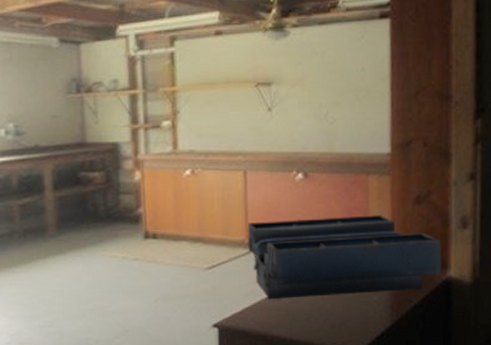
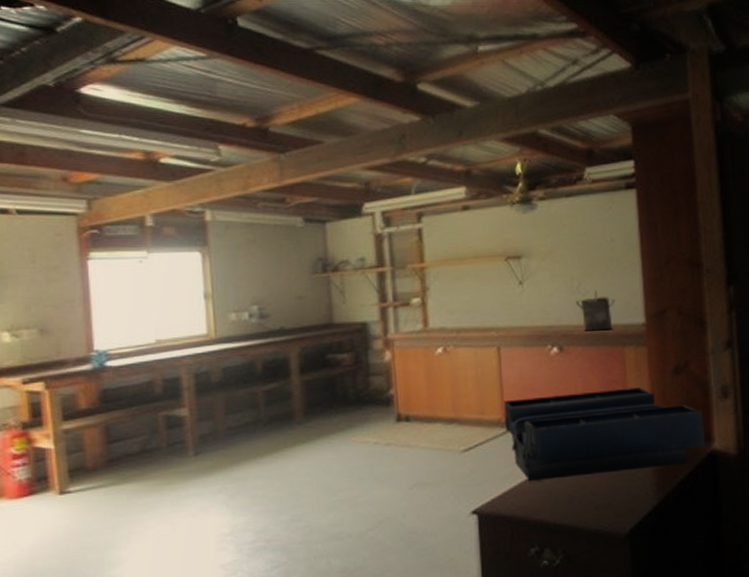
bucket: none [323,118,362,160] -> present [576,290,615,332]

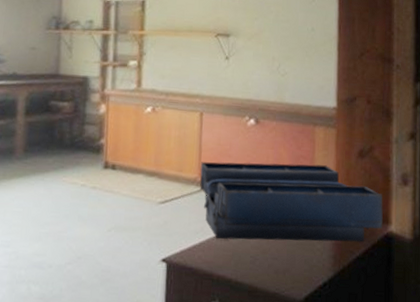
bucket: present [576,290,615,332] -> none [274,72,311,111]

